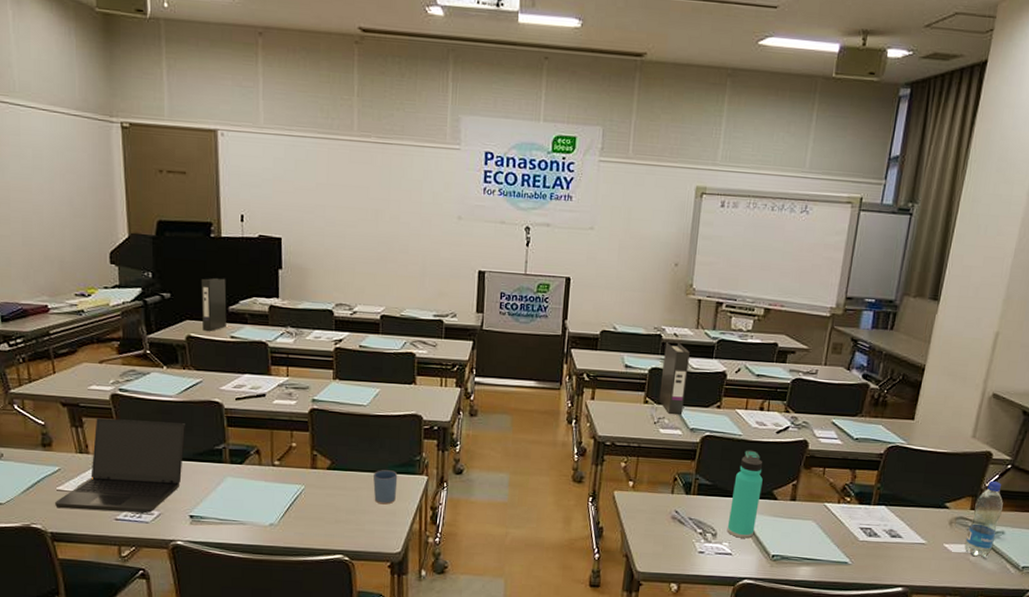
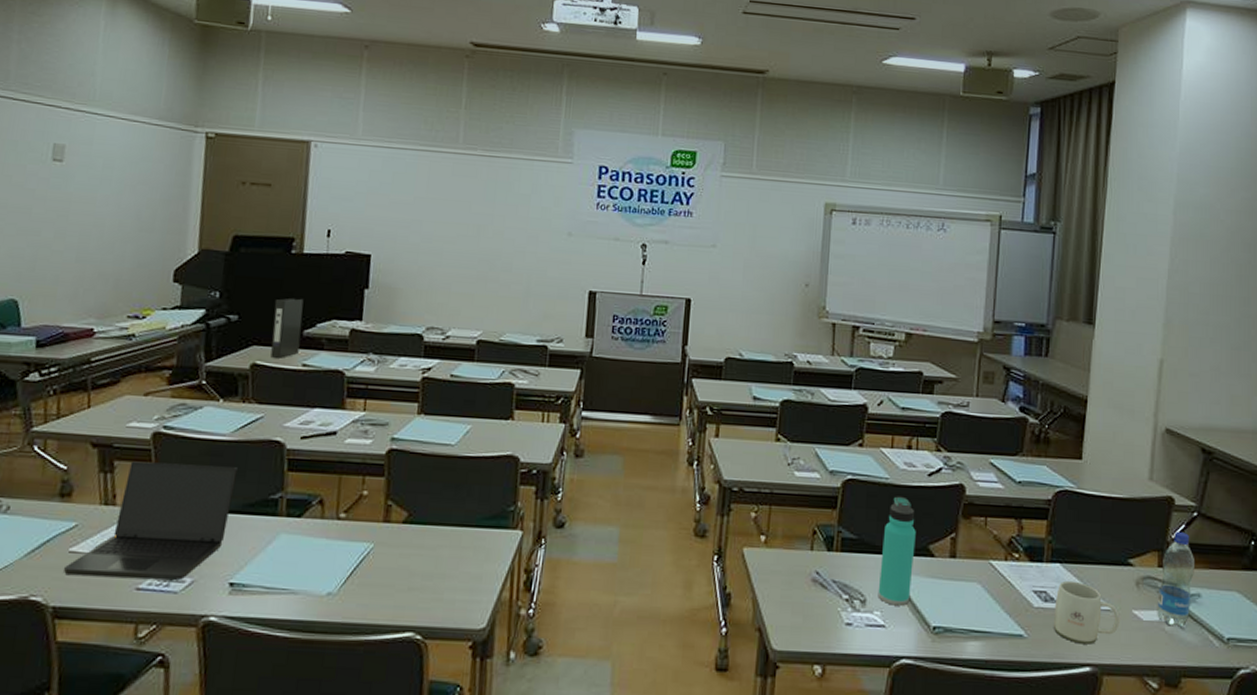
mug: present [372,470,398,505] -> none [456,523,487,567]
binder: present [659,342,691,416] -> none [792,371,827,456]
mug: none [875,519,932,570] -> present [1054,580,1120,645]

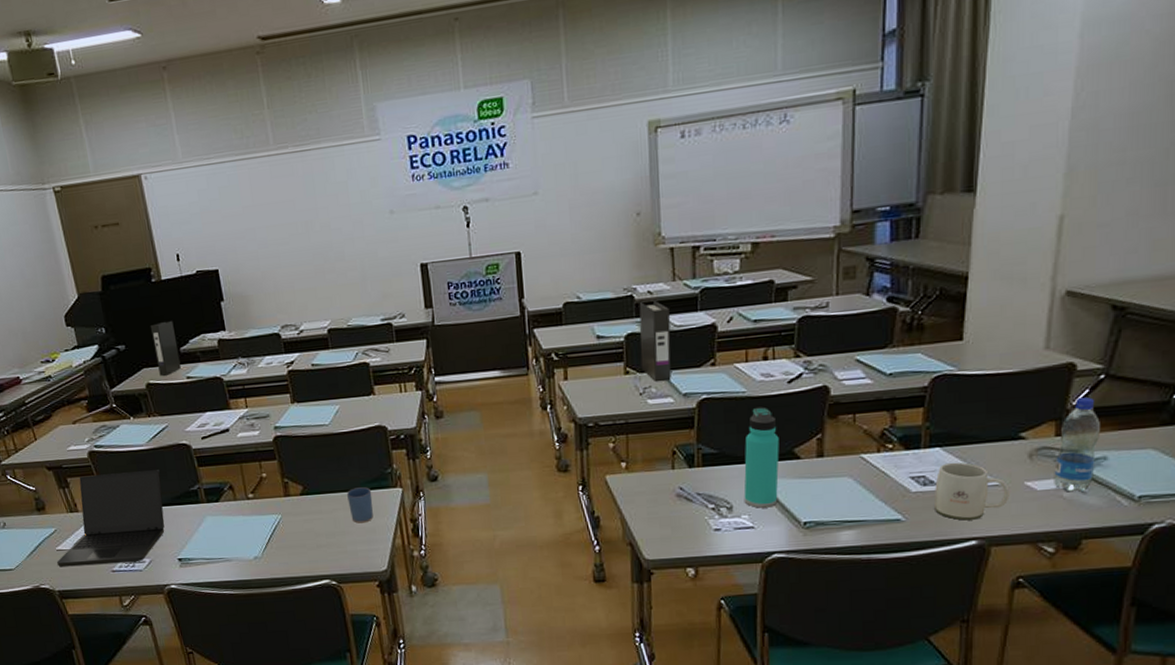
mug: none [456,523,487,567] -> present [346,487,373,523]
binder: none [792,371,827,456] -> present [639,301,672,383]

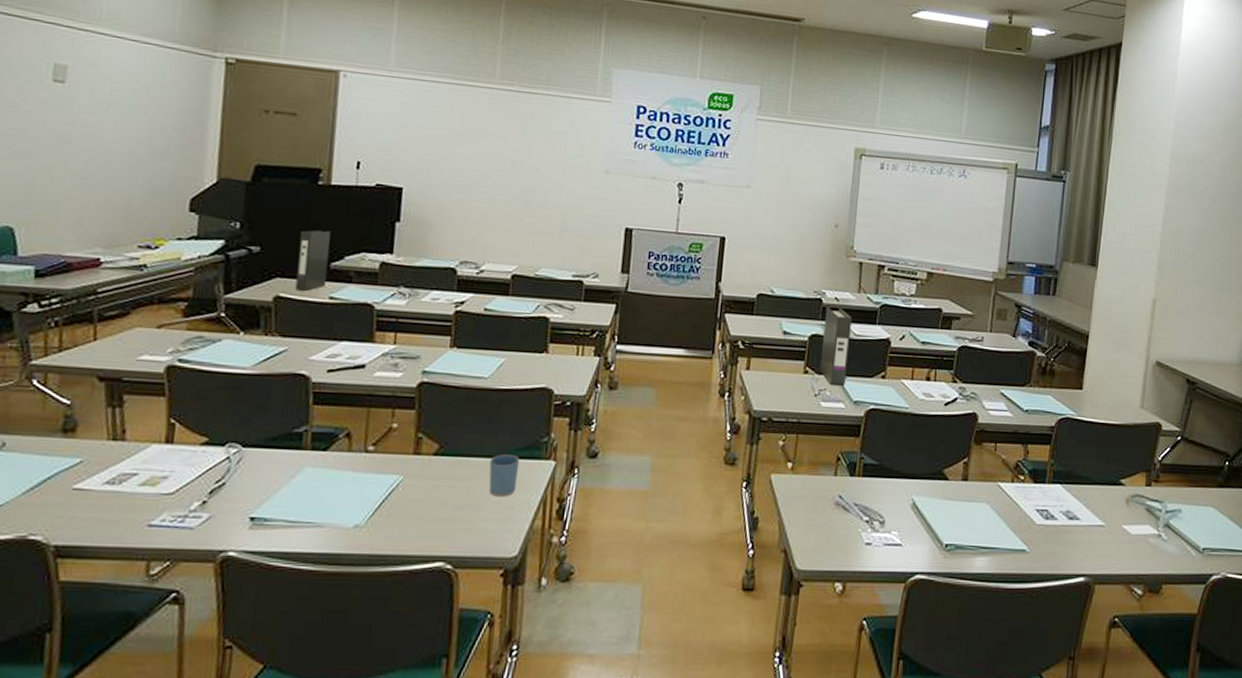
laptop: present [57,470,165,566] -> none [67,395,259,515]
thermos bottle: present [744,407,780,508] -> none [895,424,932,526]
mug: present [935,462,1010,521] -> none [1053,499,1111,557]
bottle: present [1054,396,1101,493] -> none [1143,453,1178,540]

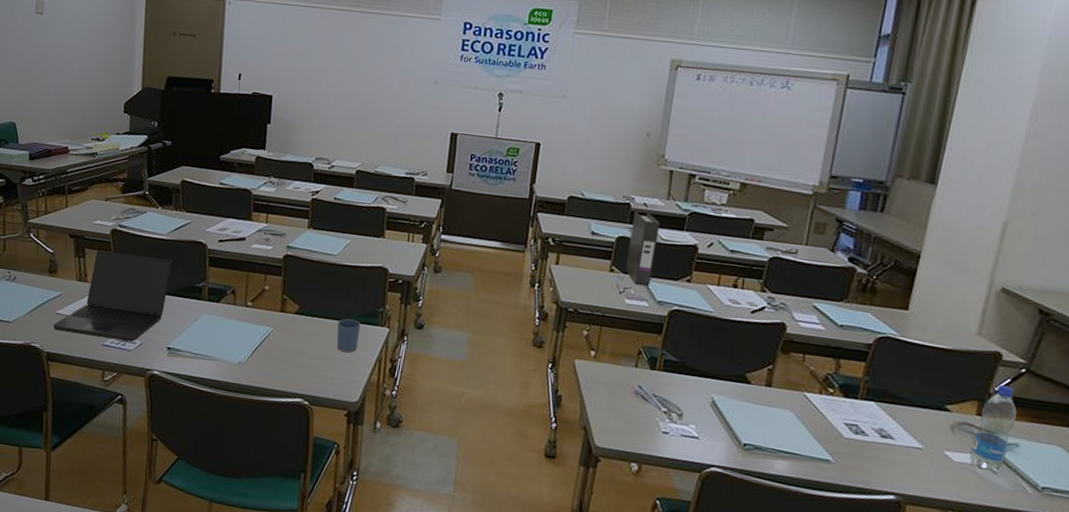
laptop: none [67,395,259,515] -> present [53,250,172,342]
binder: present [295,230,331,291] -> none [196,129,221,177]
bottle: none [1143,453,1178,540] -> present [969,384,1017,473]

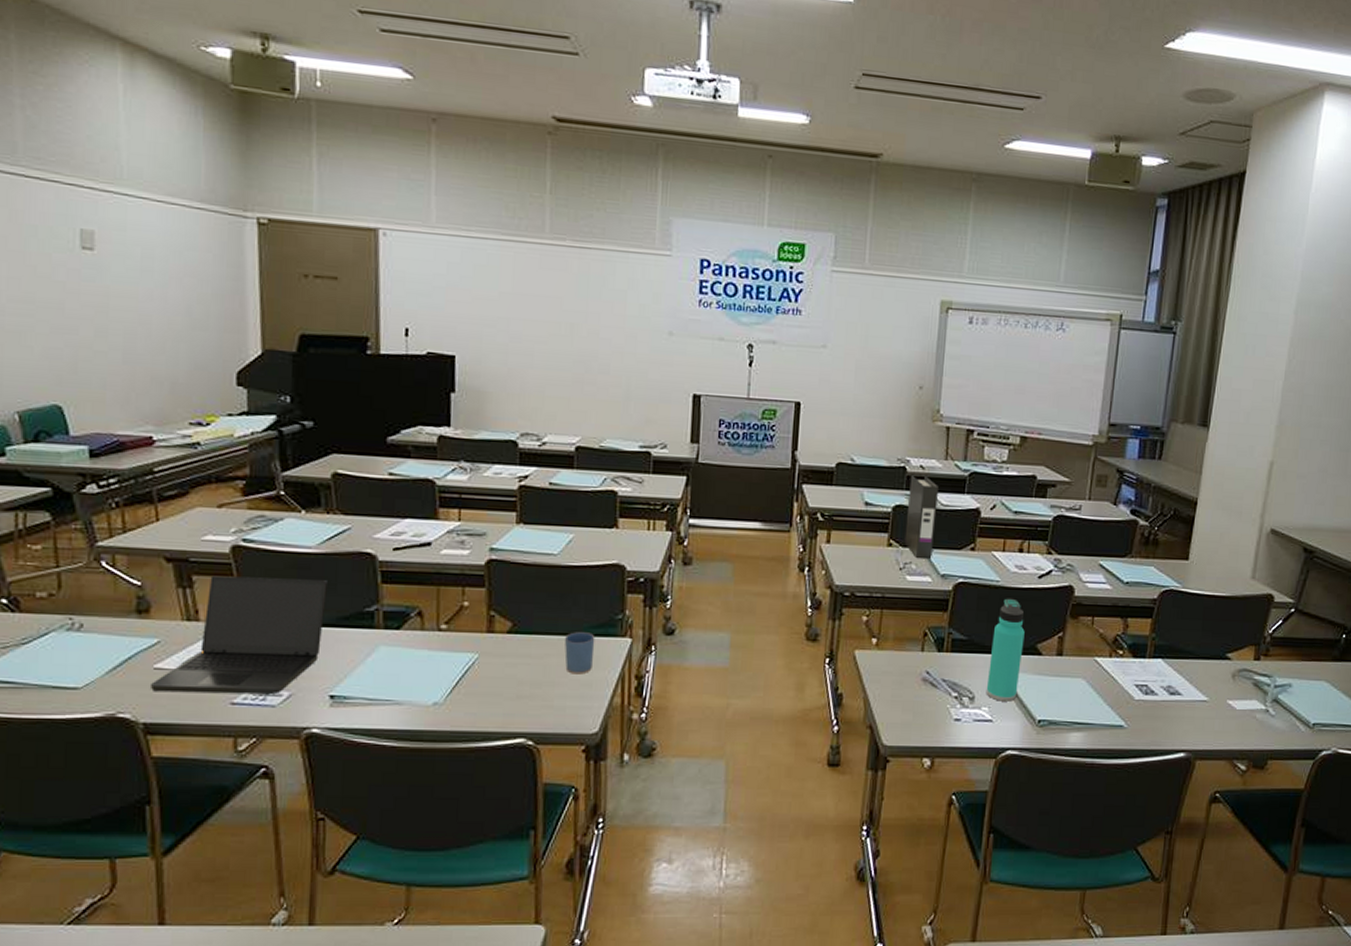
thermos bottle: none [694,328,735,423] -> present [986,598,1025,702]
bottle: present [969,384,1017,473] -> none [1250,626,1289,716]

